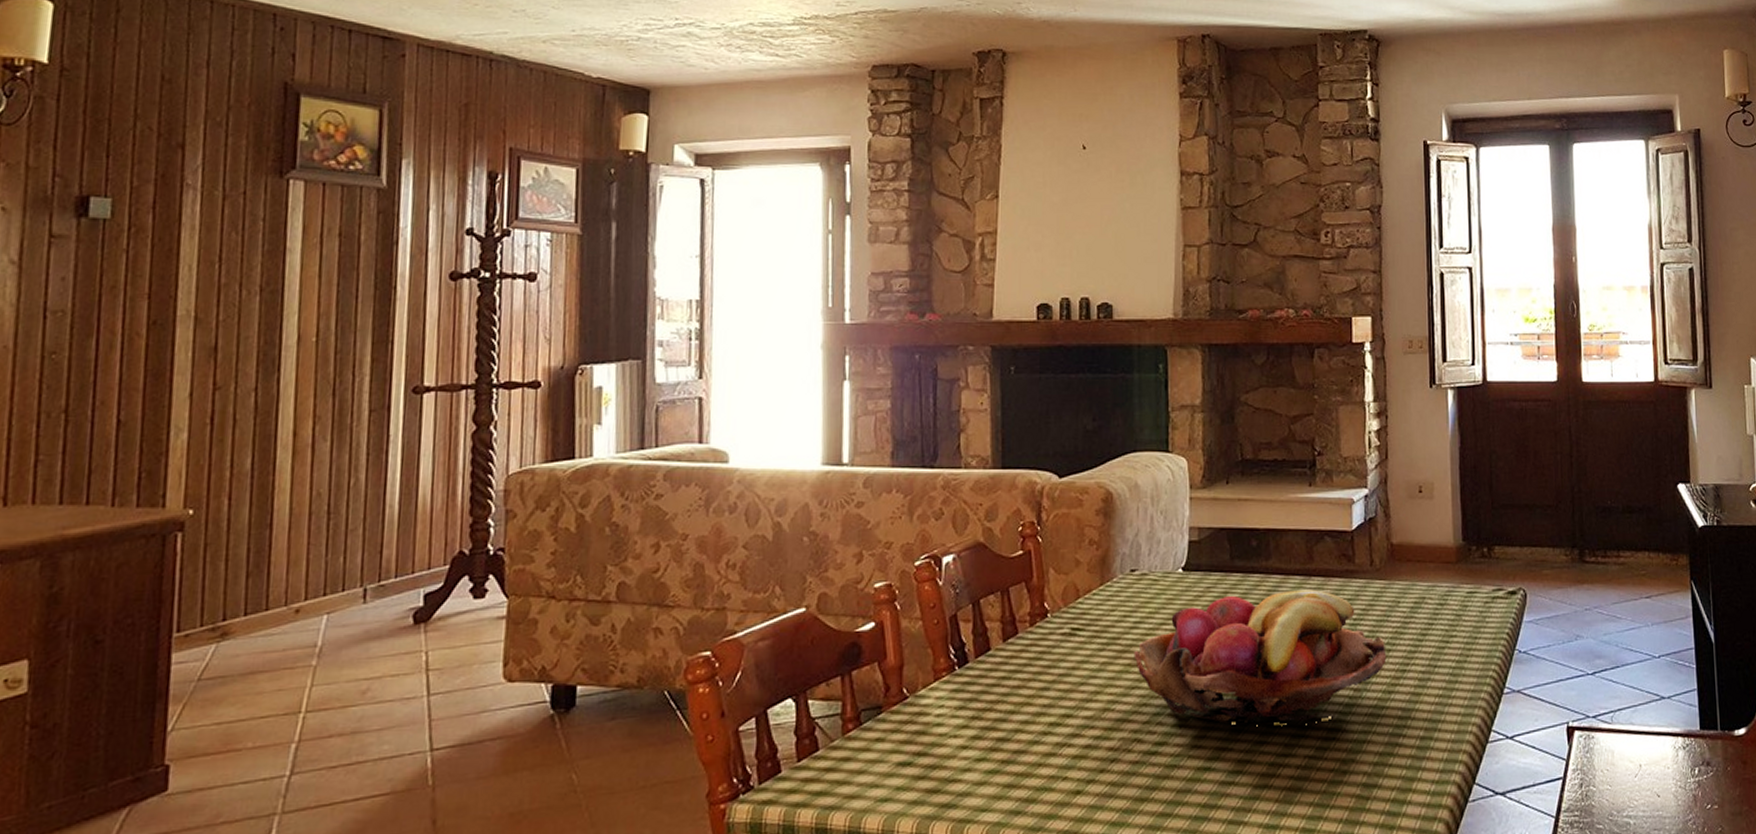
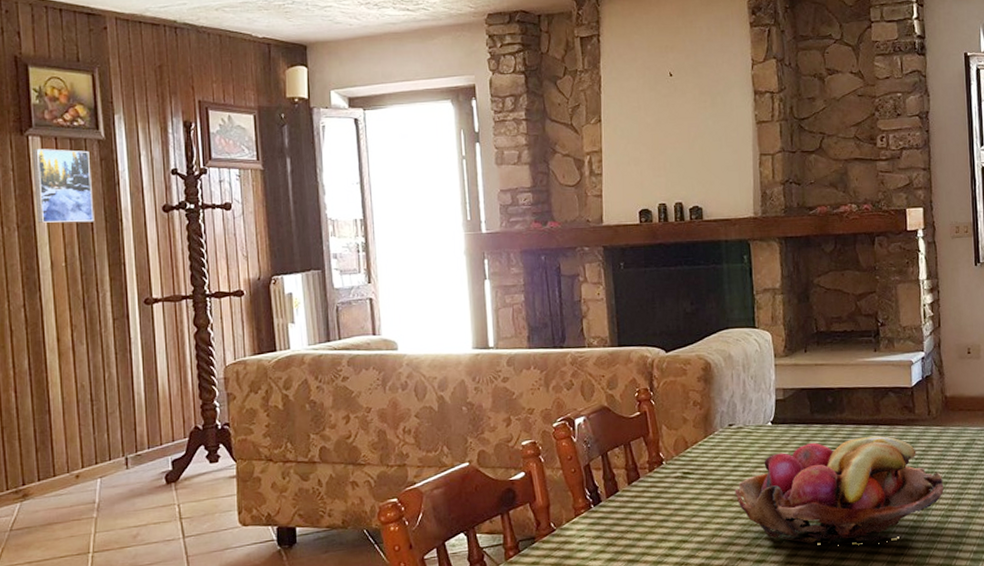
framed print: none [287,196,365,289] -> present [32,149,94,223]

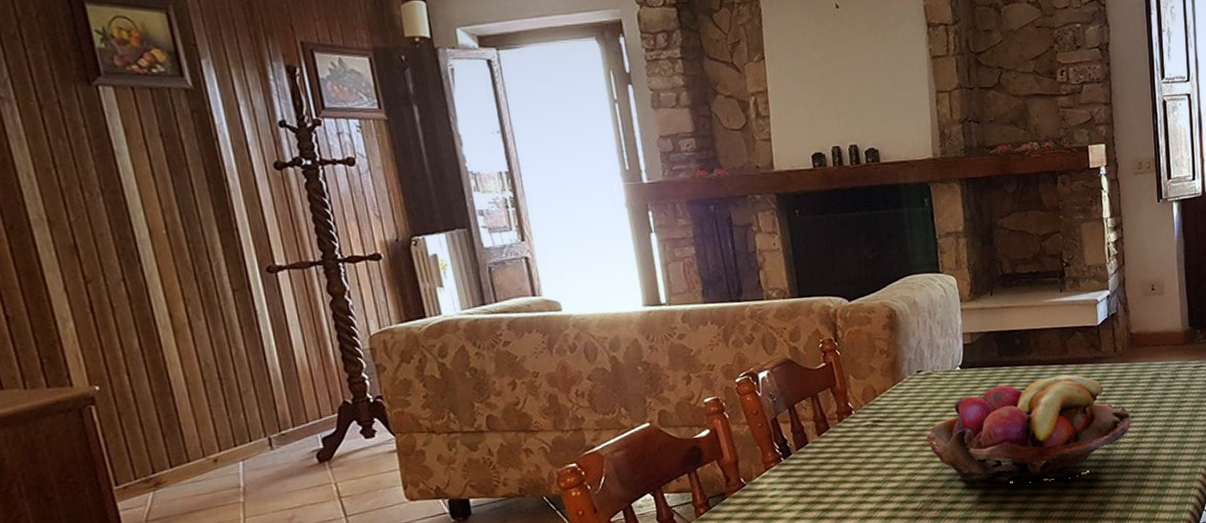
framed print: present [32,149,94,223] -> none [105,100,194,186]

